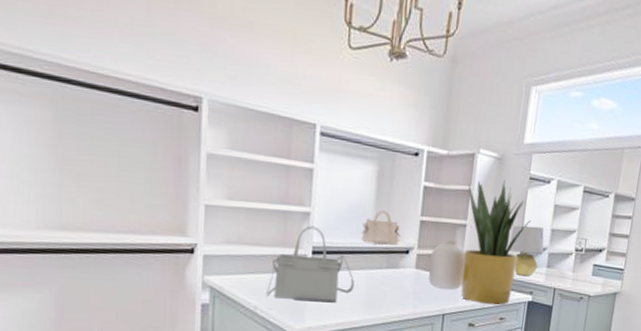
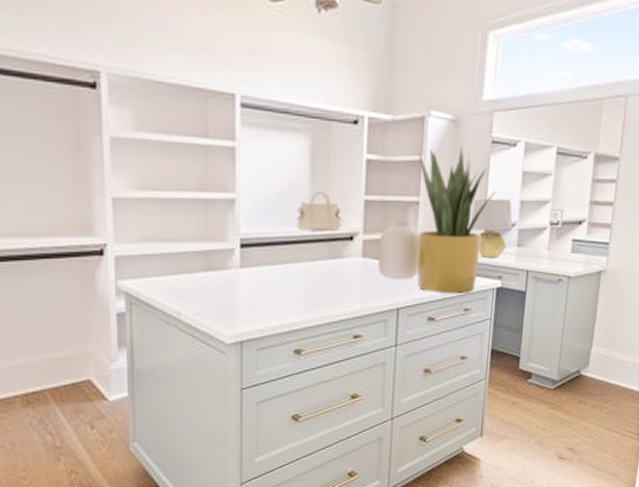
handbag: present [266,225,354,303] -> none [190,214,291,303]

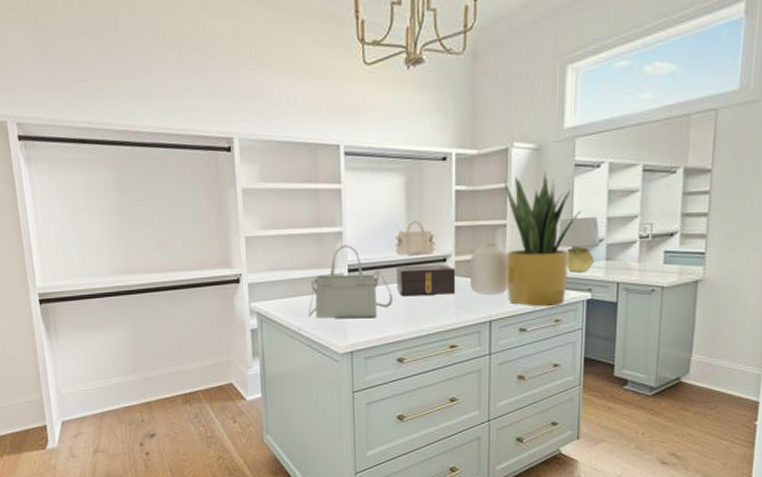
handbag: none [190,214,291,303] -> present [308,244,393,319]
jewelry box: none [296,242,363,279] -> present [396,264,456,297]

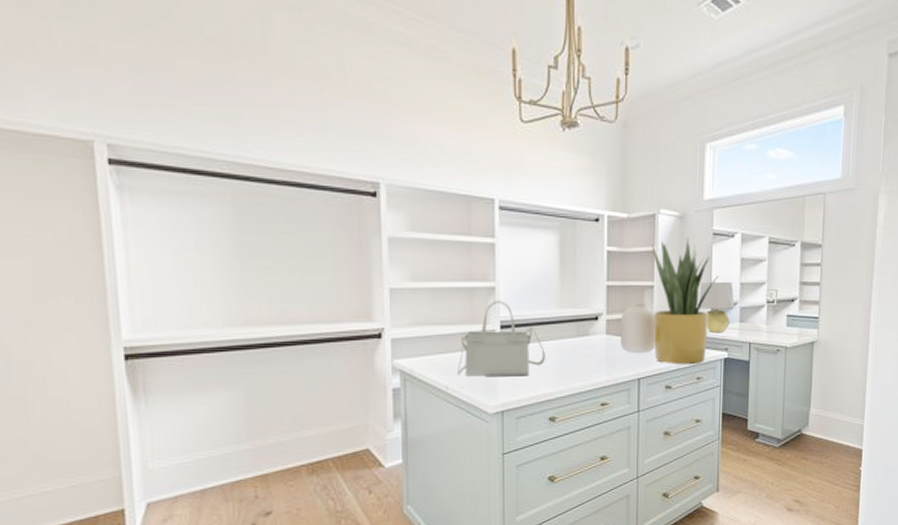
shoulder bag: present [394,220,435,256] -> none [548,278,588,313]
jewelry box: present [396,264,456,297] -> none [549,322,607,354]

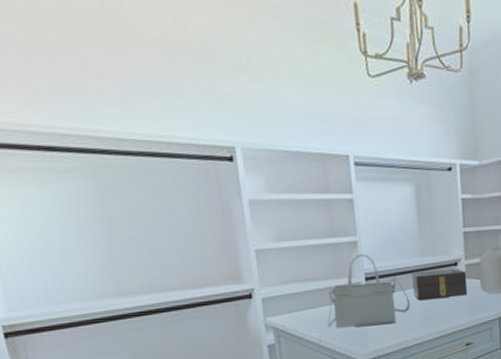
jewelry box: none [549,322,607,354] -> present [412,268,468,301]

